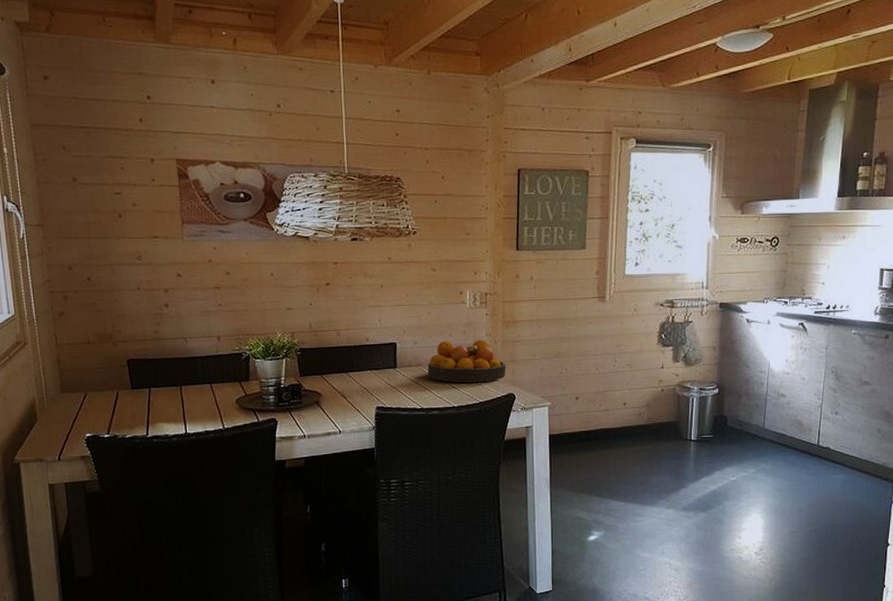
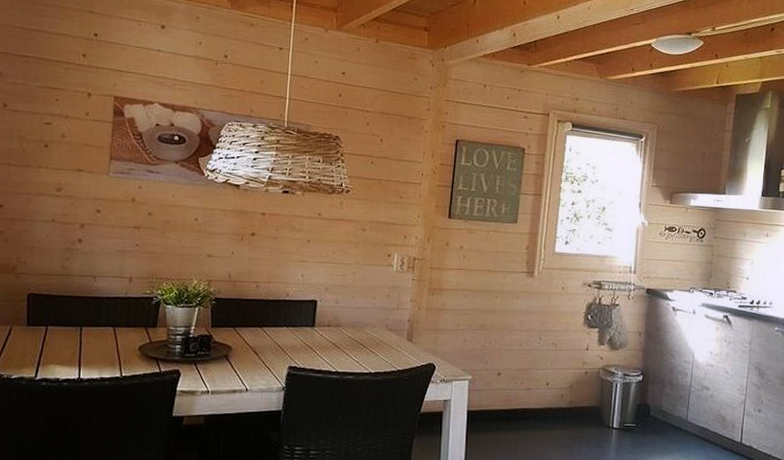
fruit bowl: present [427,339,506,383] -> none [346,303,428,350]

